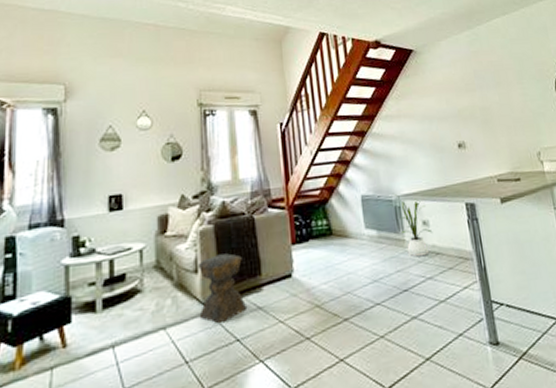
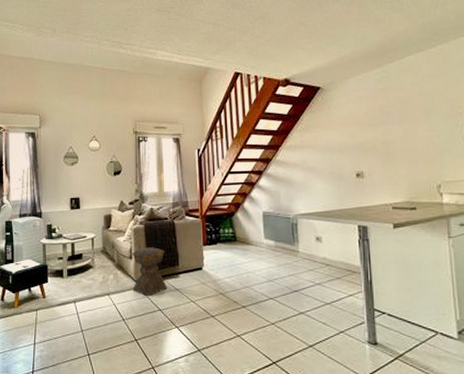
house plant: present [393,194,433,257] -> none [292,213,325,266]

